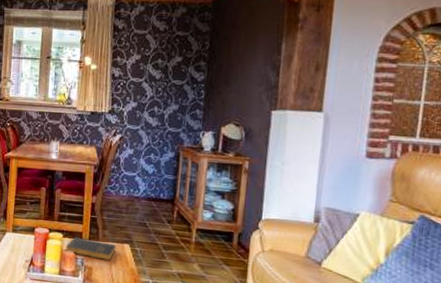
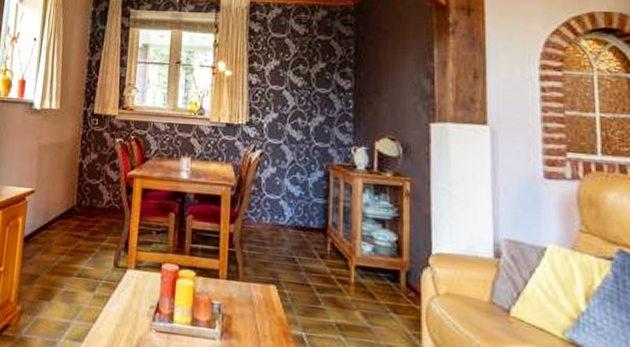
book: present [65,236,116,261] -> none [198,275,260,307]

